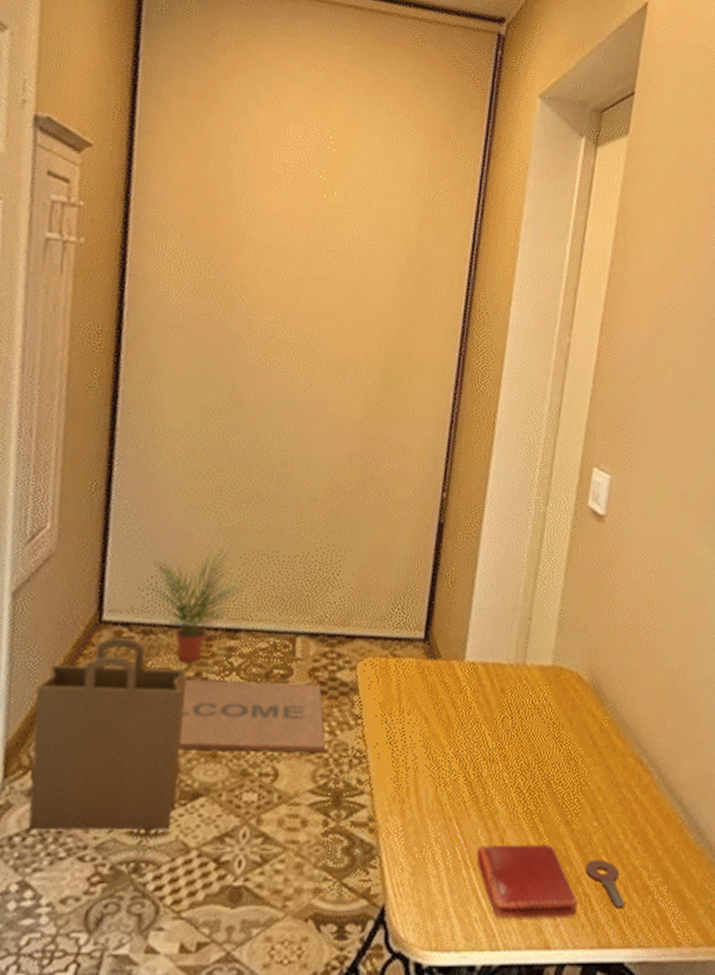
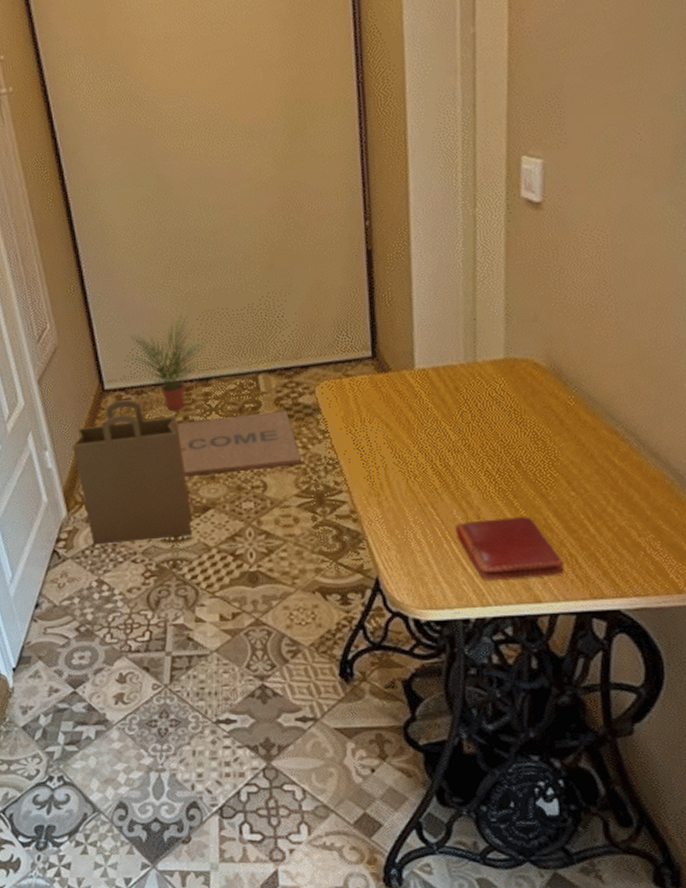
key: present [586,860,626,909] -> none [568,524,616,565]

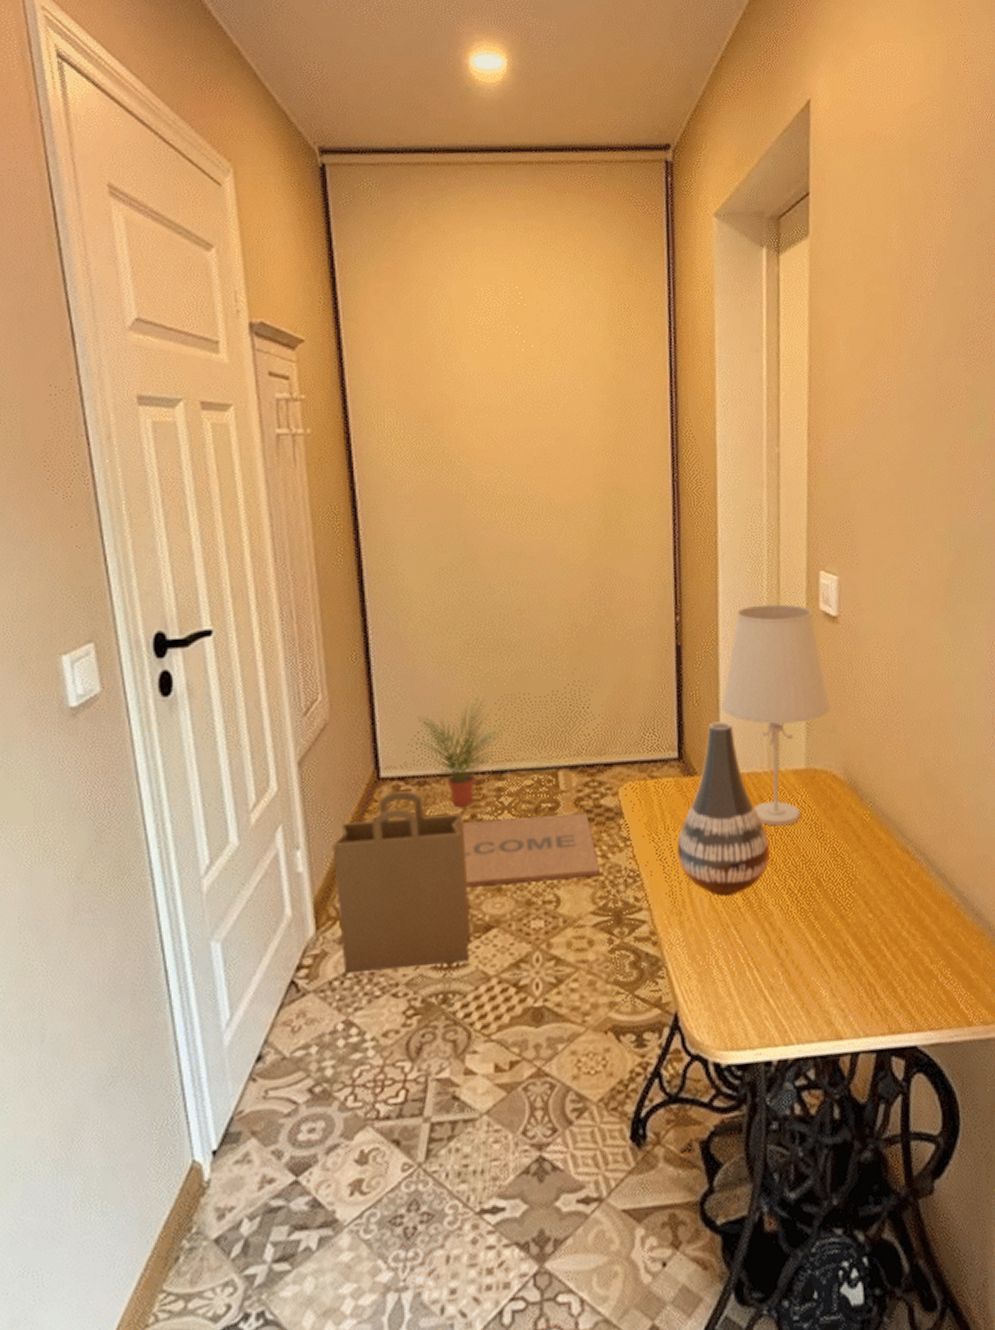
vase: none [372,319,468,479] -> present [676,721,771,896]
table lamp: none [415,195,533,415] -> present [721,604,831,827]
wallet: present [455,516,565,580] -> none [758,940,865,1014]

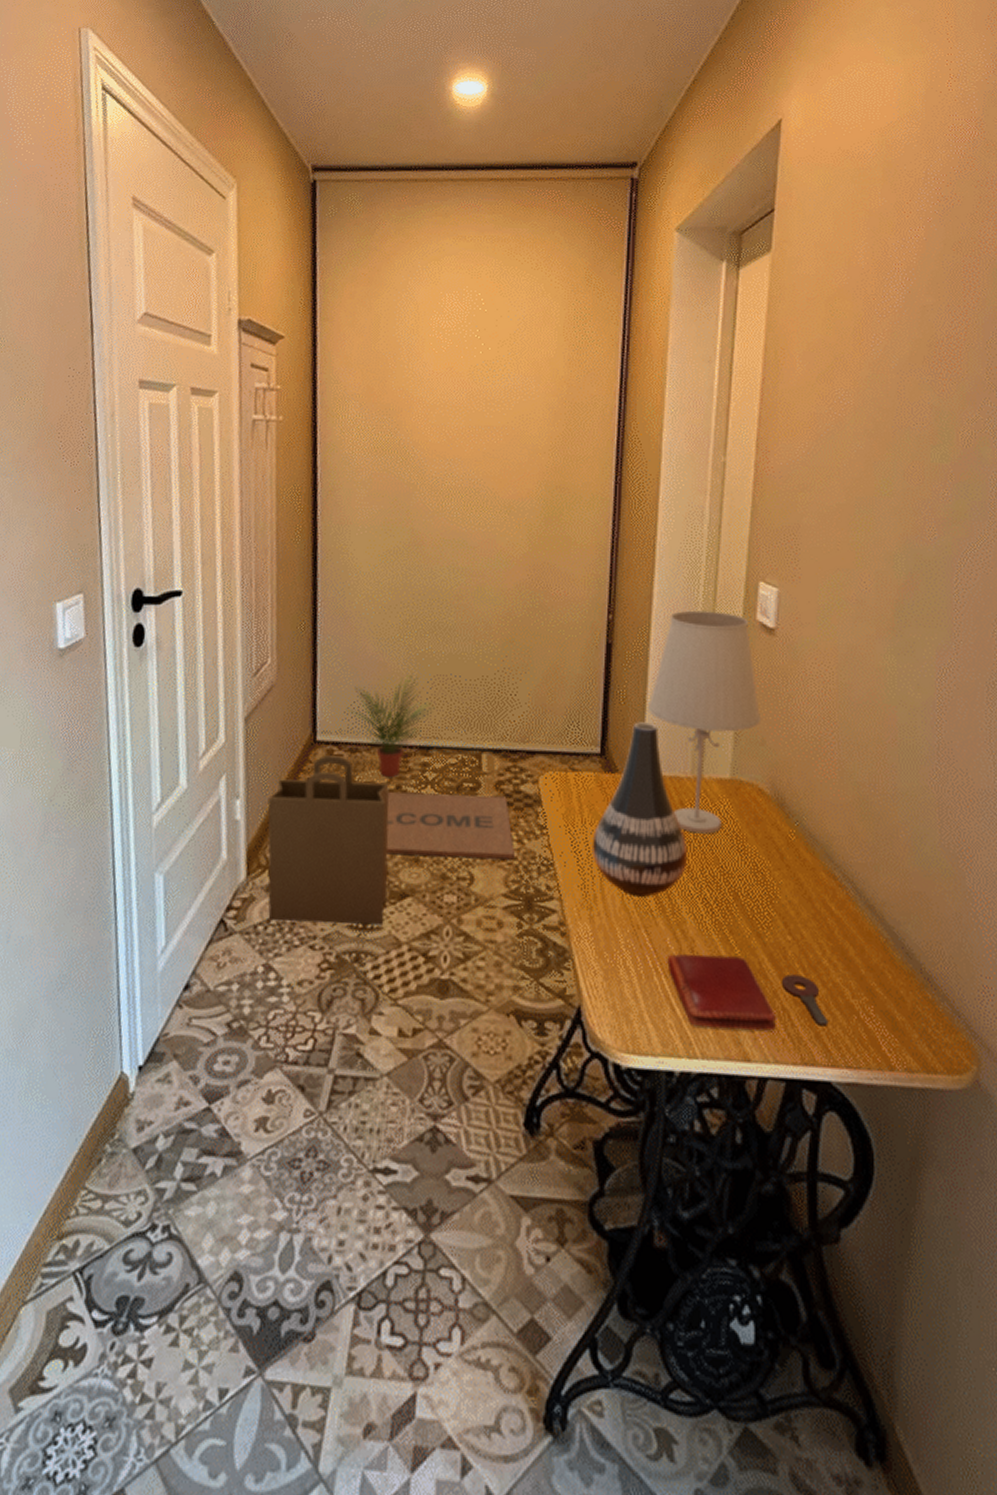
wallet: none [758,940,865,1014] -> present [667,954,777,1031]
key: none [867,949,911,995] -> present [782,974,829,1027]

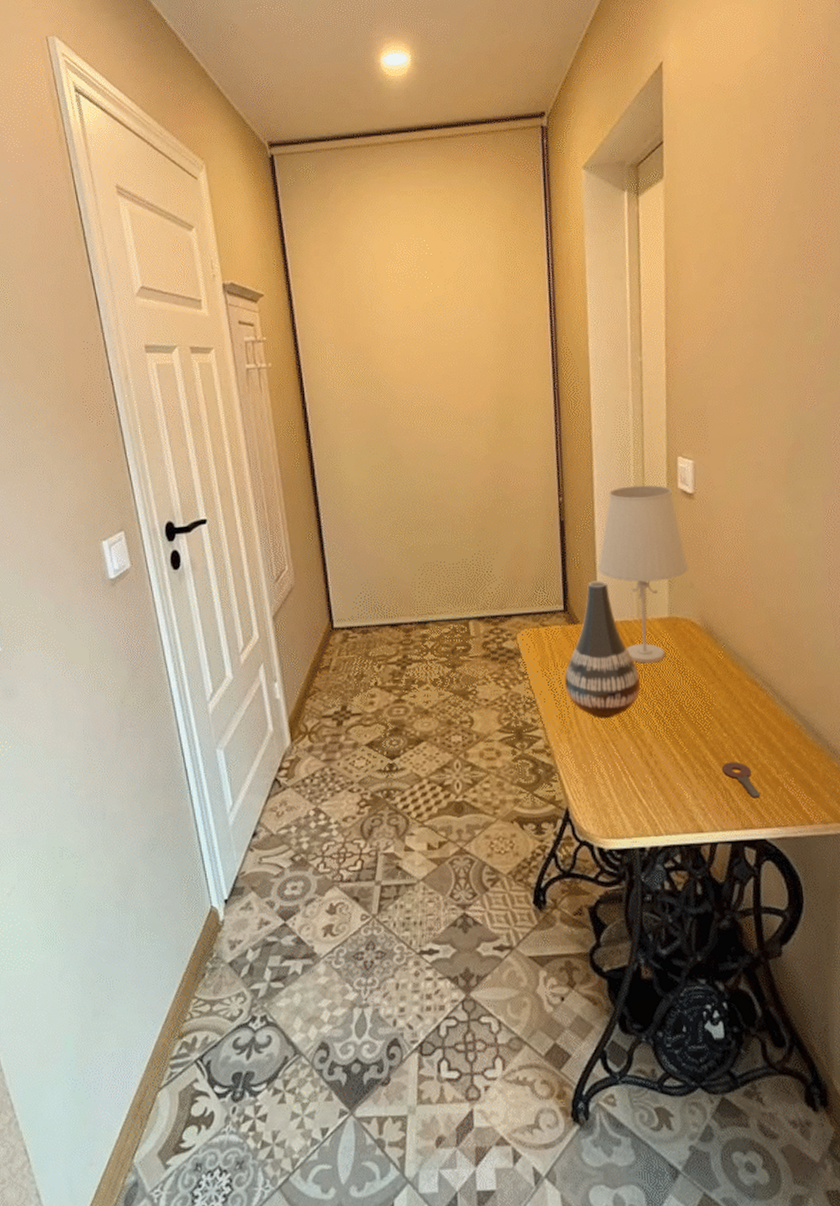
shopping bag: present [267,755,389,926] -> none [300,638,406,773]
potted plant: present [347,674,435,777] -> none [356,565,427,649]
doormat: present [386,791,515,860] -> none [396,653,504,711]
wallet: present [667,954,777,1031] -> none [632,754,721,811]

